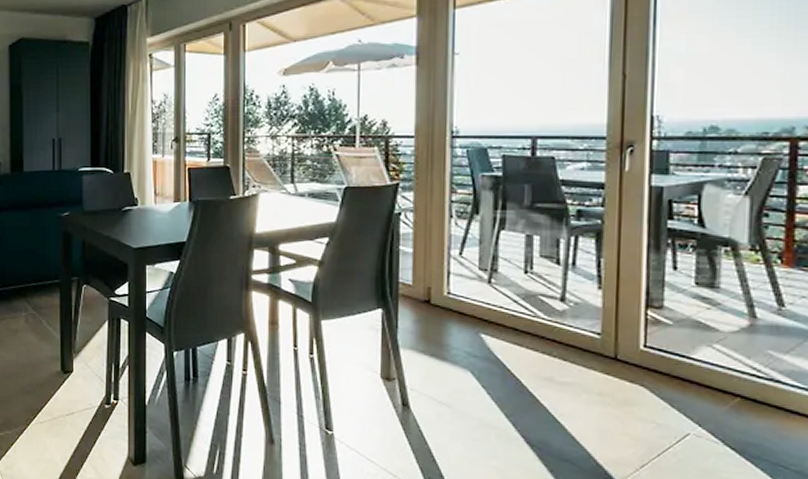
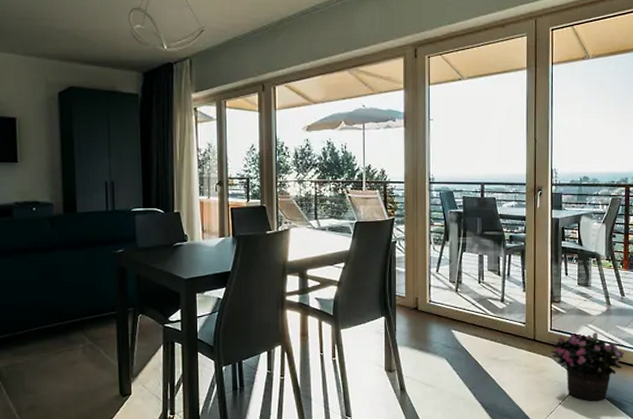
potted flower: none [643,354,784,460] -> present [550,332,625,401]

